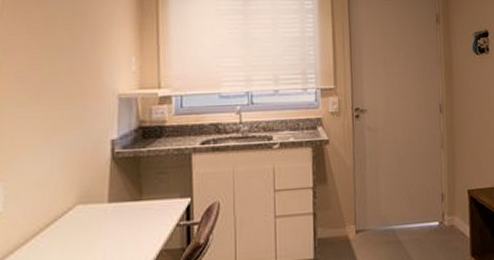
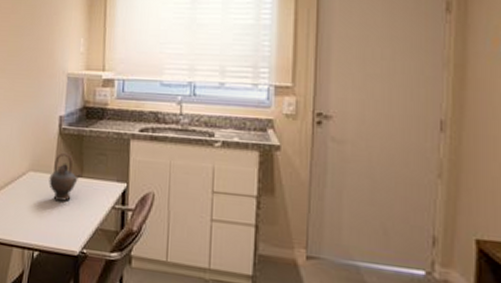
teapot: none [102,177,140,230] -> present [49,152,81,201]

